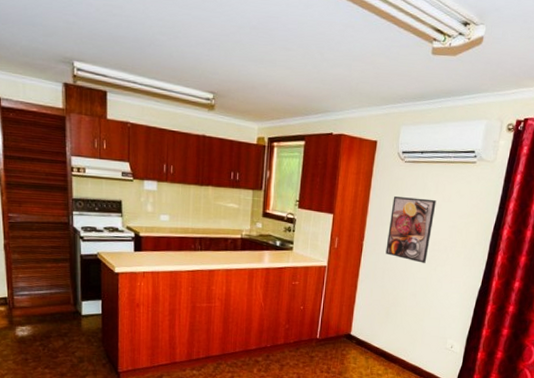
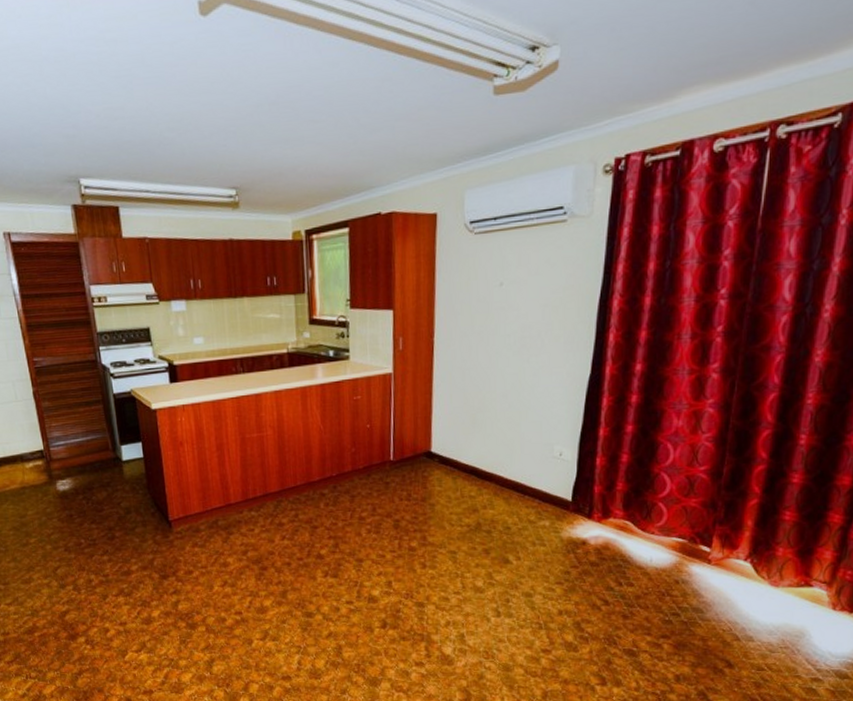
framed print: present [385,196,436,263] -> none [462,275,521,355]

